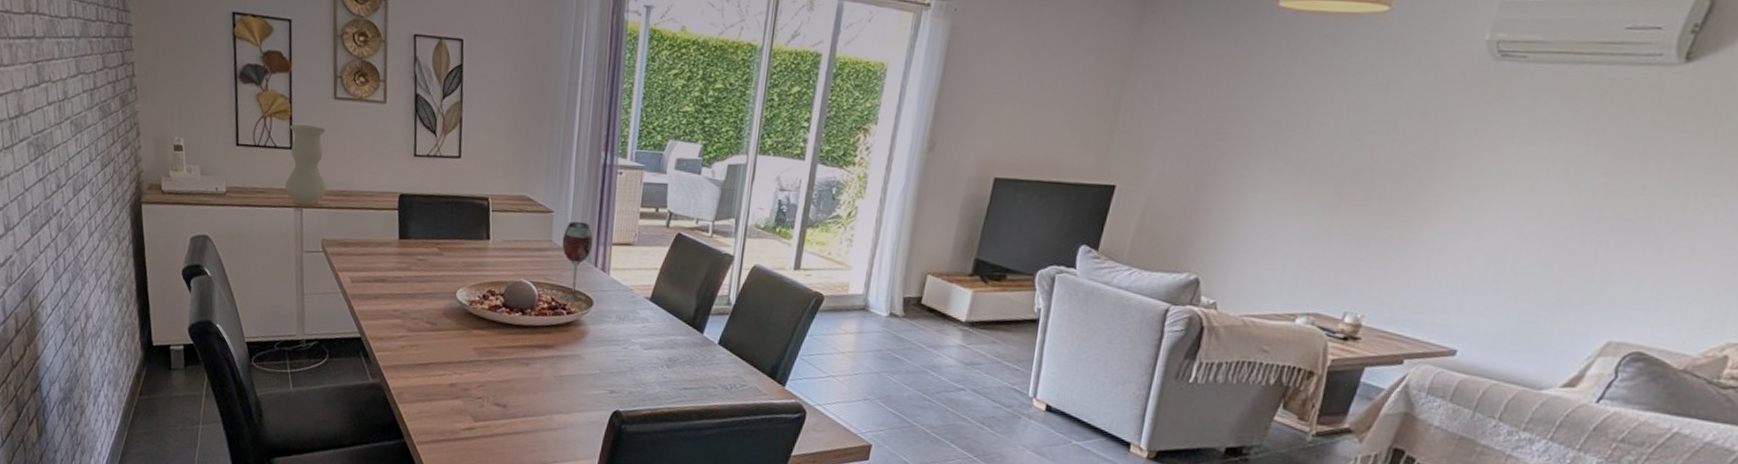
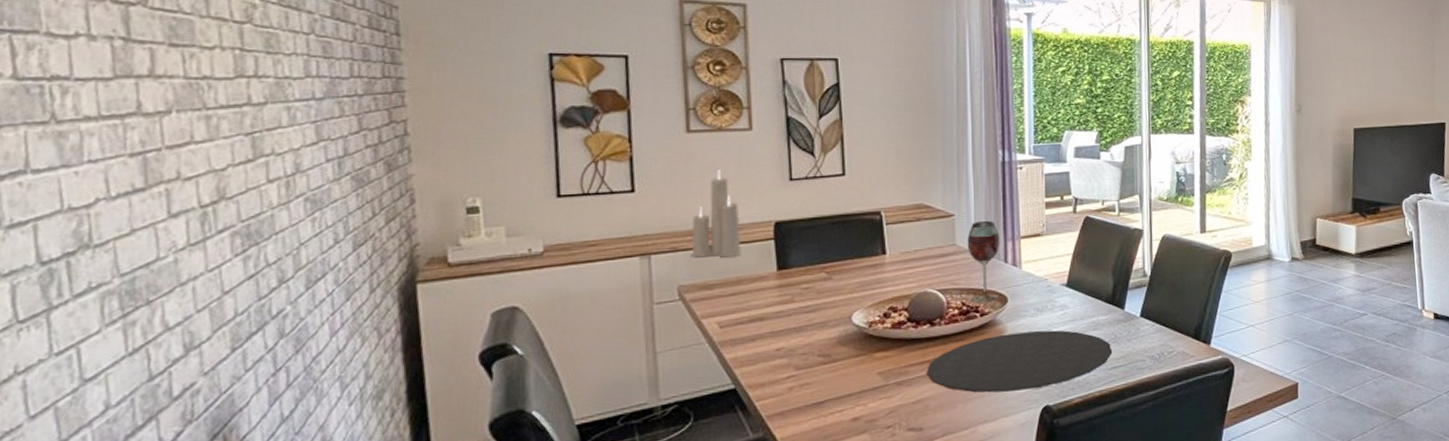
vase: present [285,124,327,207] -> none [627,163,682,254]
candle: none [333,138,372,222] -> present [691,170,742,259]
placemat: none [514,335,685,392] -> present [927,330,1112,393]

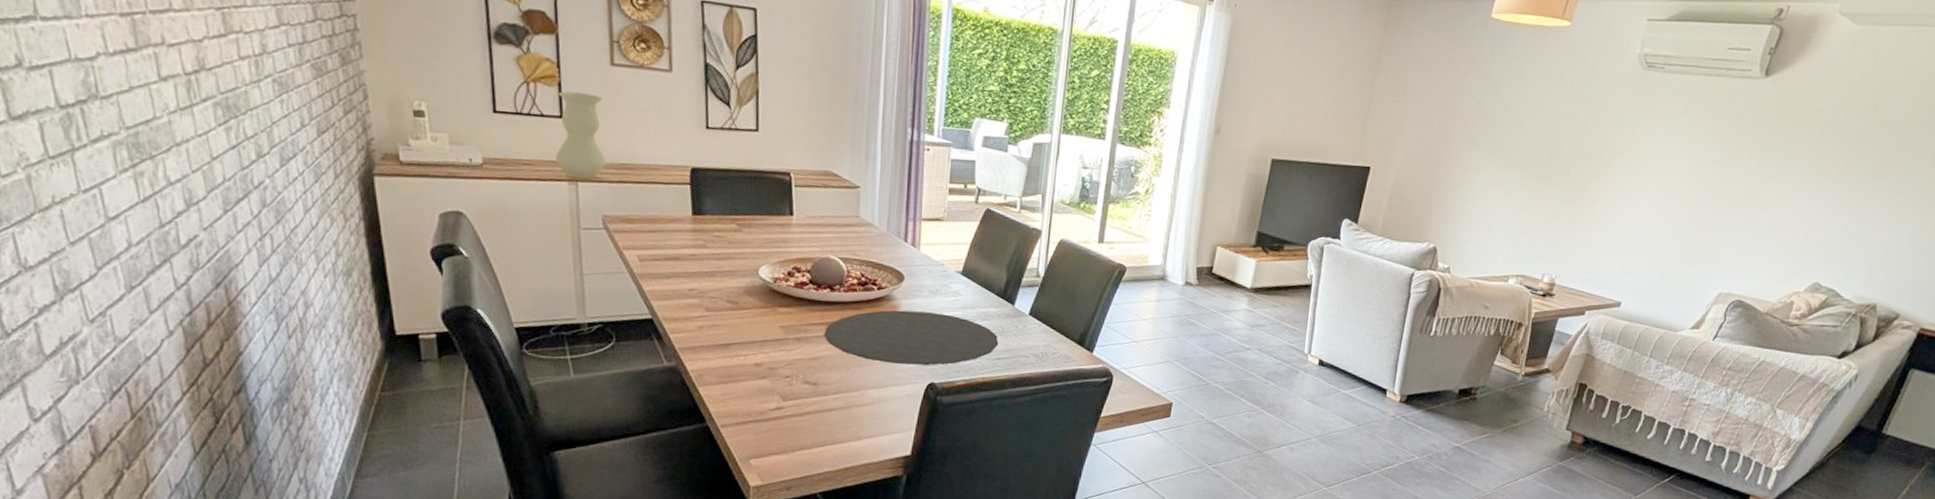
vase: none [627,163,682,254] -> present [556,91,606,181]
candle: present [691,170,742,259] -> none [614,108,661,197]
wineglass: present [967,221,1000,304] -> none [870,197,902,278]

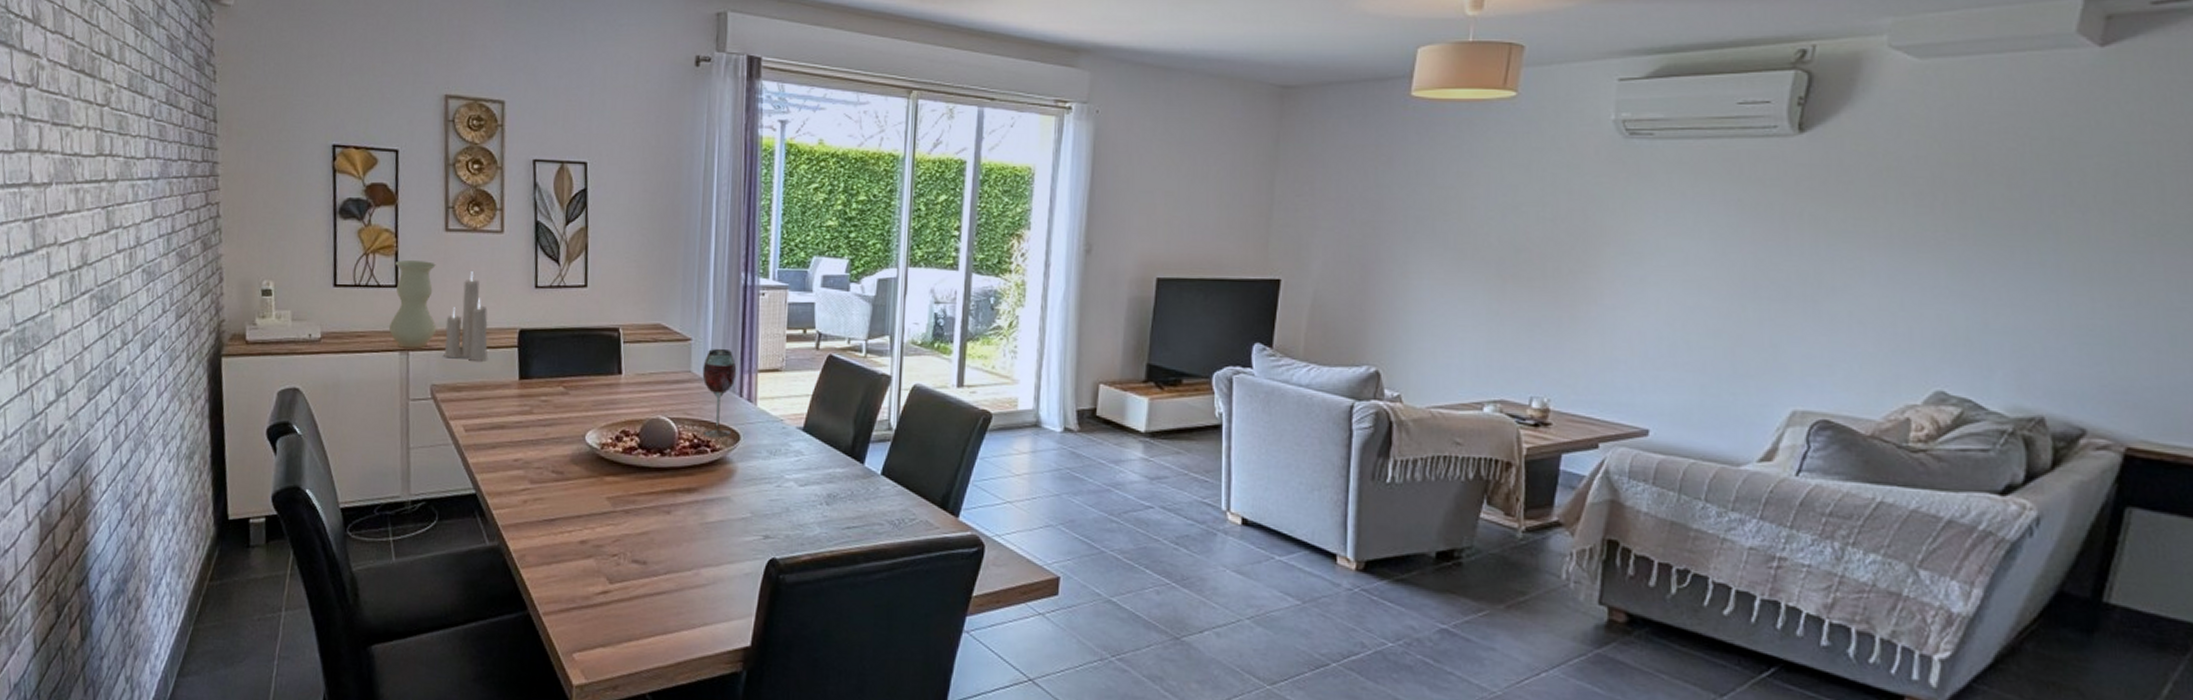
candle: none [614,108,661,197] -> present [443,271,488,363]
placemat: present [824,310,998,365] -> none [654,474,847,538]
wineglass: none [870,197,902,278] -> present [702,349,737,438]

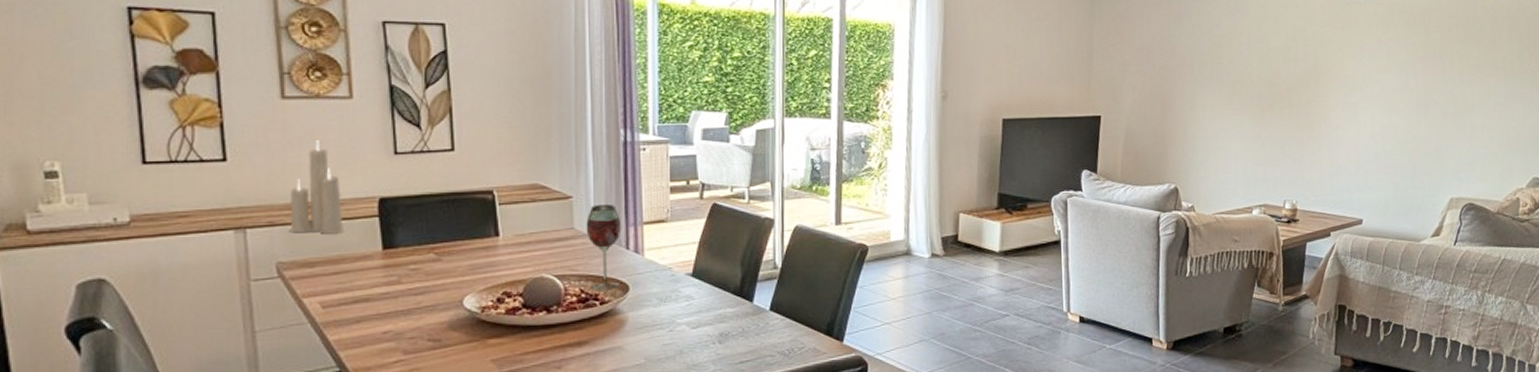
vase: present [389,260,437,350] -> none [219,132,279,227]

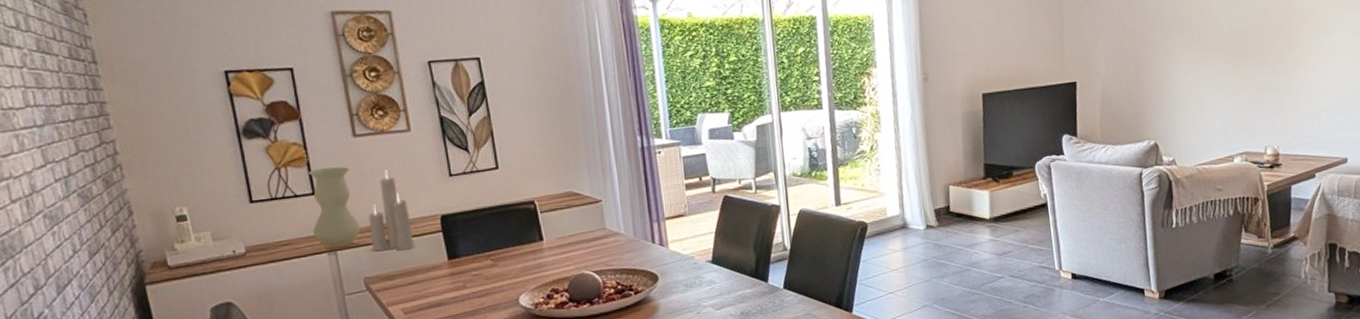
vase: none [219,132,279,227] -> present [308,166,361,250]
wineglass: present [586,205,622,291] -> none [615,204,650,283]

